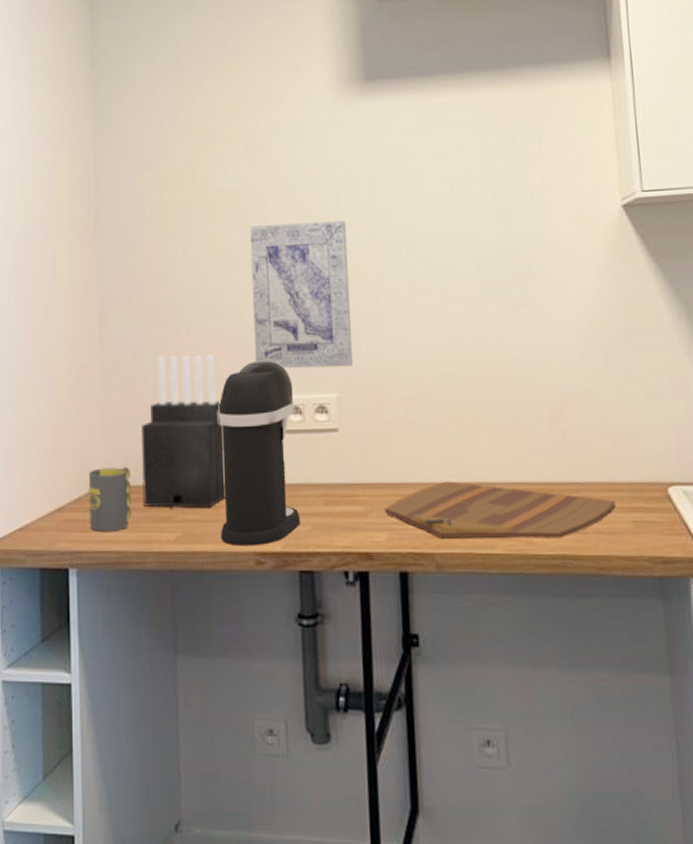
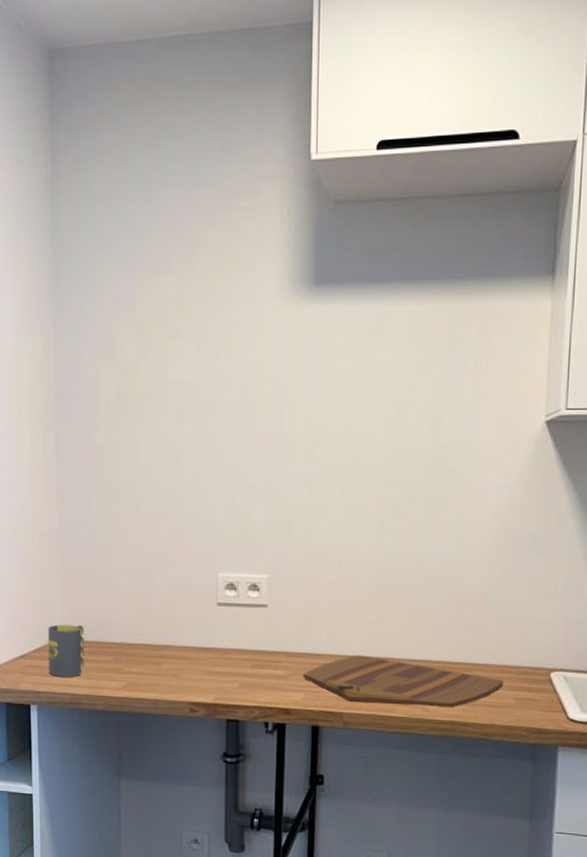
knife block: present [140,355,227,509] -> none [93,532,167,664]
coffee maker: present [217,360,301,547] -> none [161,541,230,697]
wall art: present [250,221,354,369] -> none [198,418,287,552]

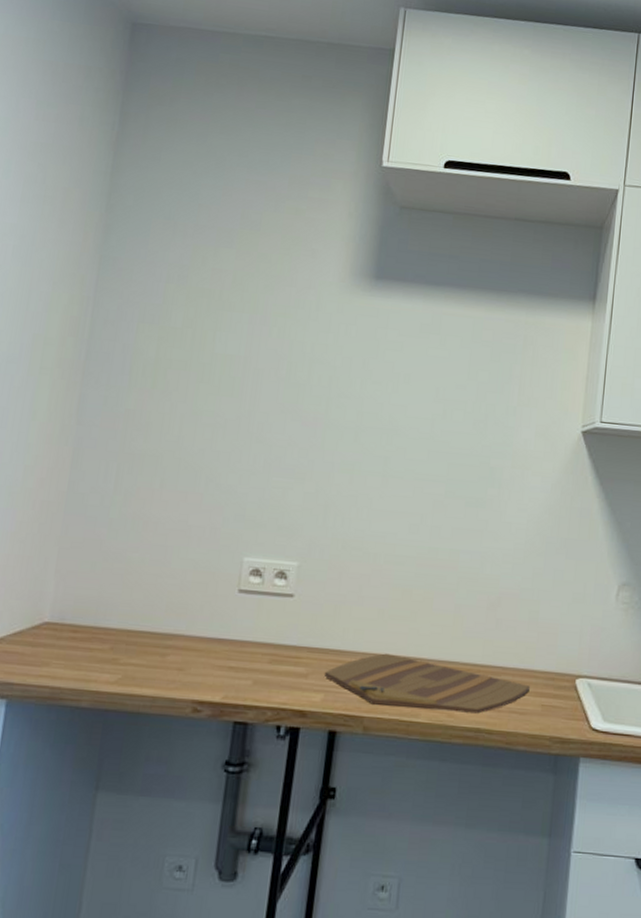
mug: present [47,624,84,677] -> none [28,604,80,667]

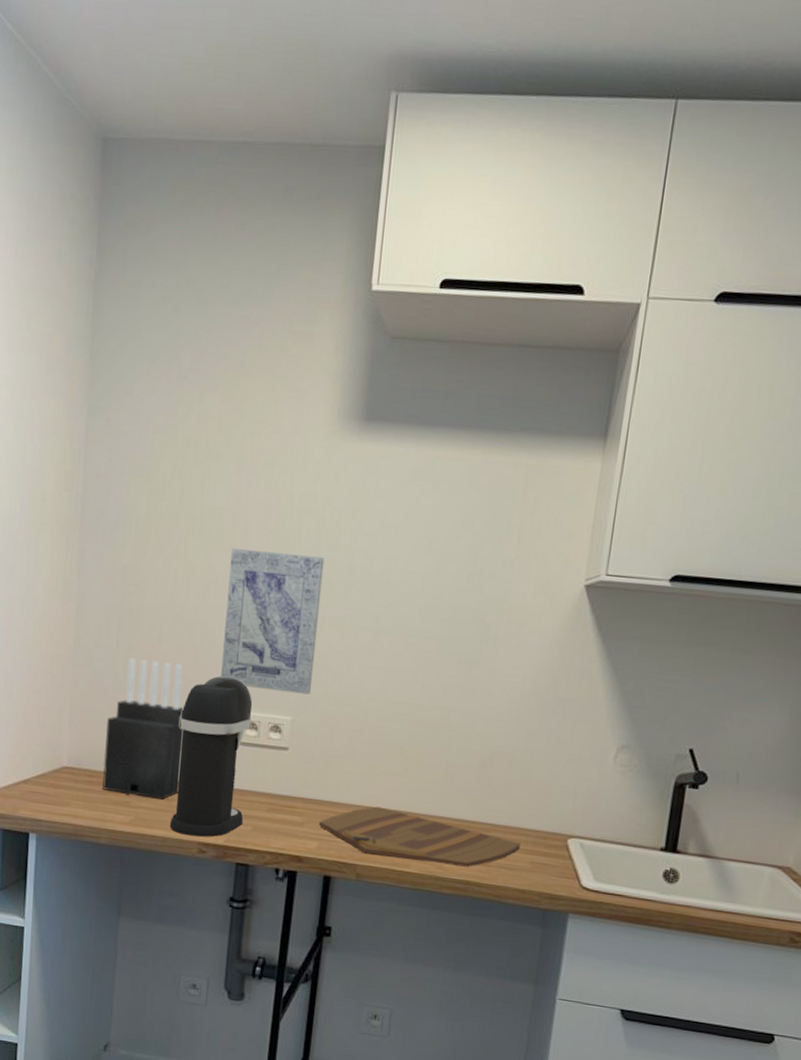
knife block: none [87,504,185,655] -> present [102,658,184,800]
coffee maker: none [162,521,258,695] -> present [170,675,253,837]
wall art: none [225,393,335,539] -> present [221,547,325,695]

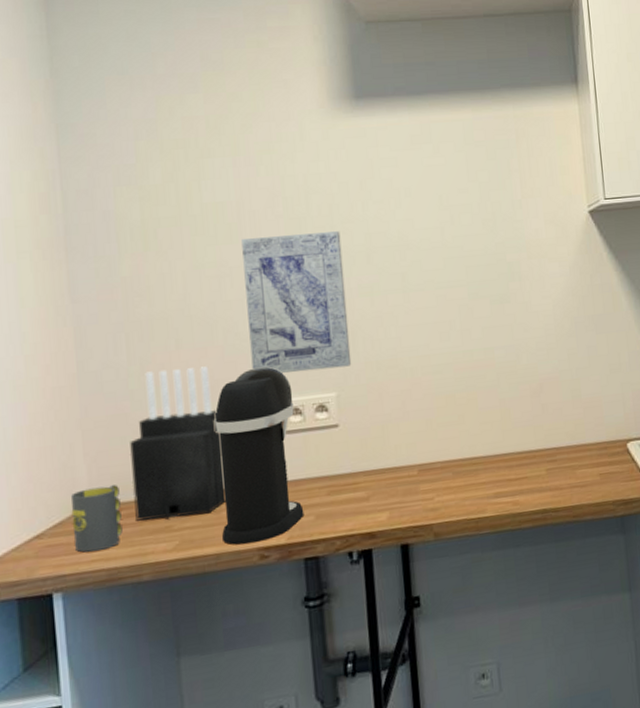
mug: none [52,750,93,808] -> present [70,485,123,553]
cutting board: present [318,806,520,867] -> none [384,458,586,511]

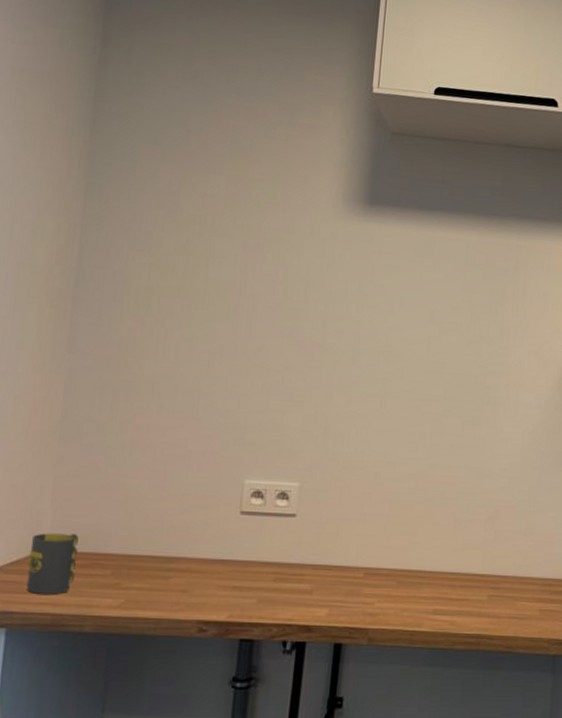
knife block: present [129,366,227,521] -> none [88,431,184,578]
coffee maker: present [213,366,305,545] -> none [166,445,259,615]
wall art: present [241,231,352,373] -> none [224,319,332,460]

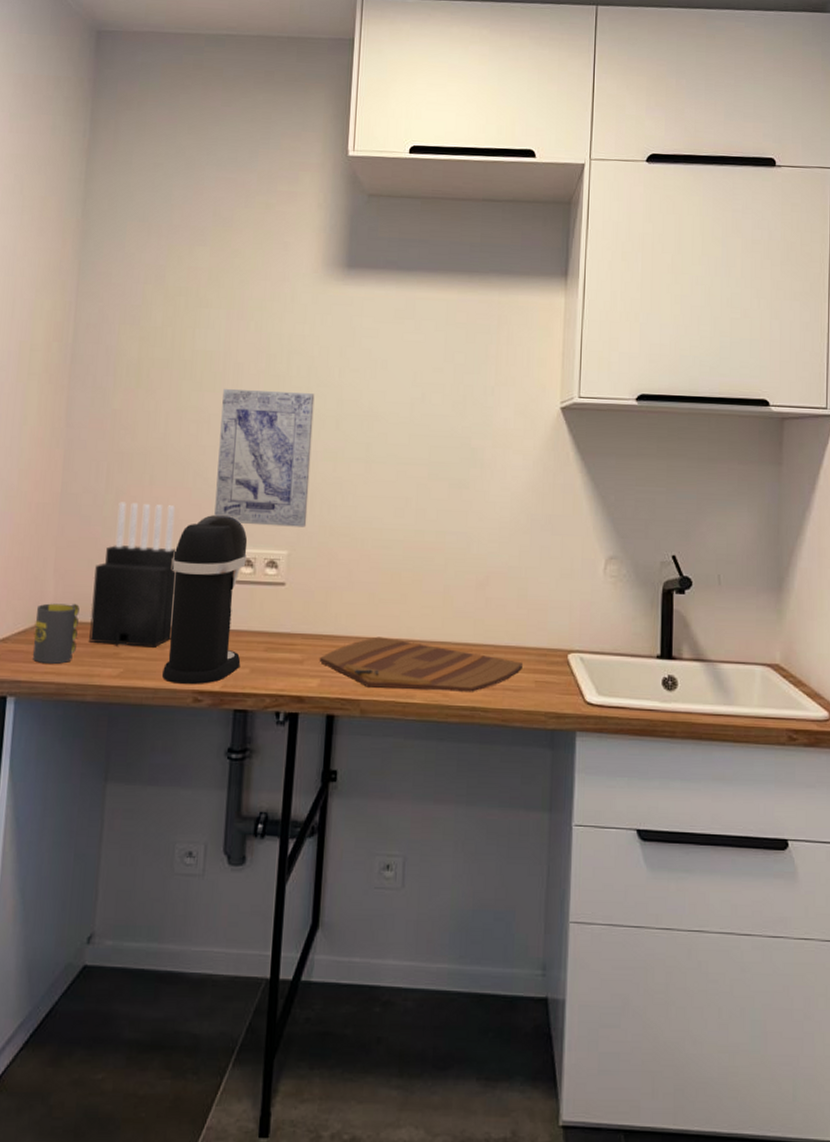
knife block: none [88,431,184,578] -> present [89,502,176,648]
coffee maker: none [166,445,259,615] -> present [162,514,248,685]
wall art: none [224,319,332,460] -> present [214,388,315,527]
cutting board: none [328,567,528,621] -> present [319,636,522,692]

